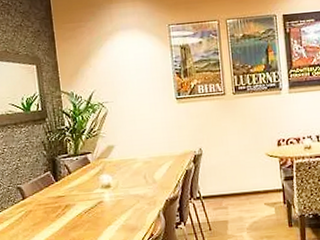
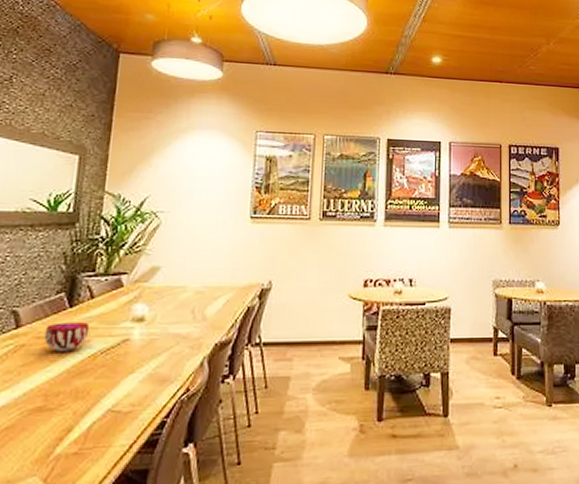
decorative bowl: none [42,191,73,214] -> present [44,322,90,352]

